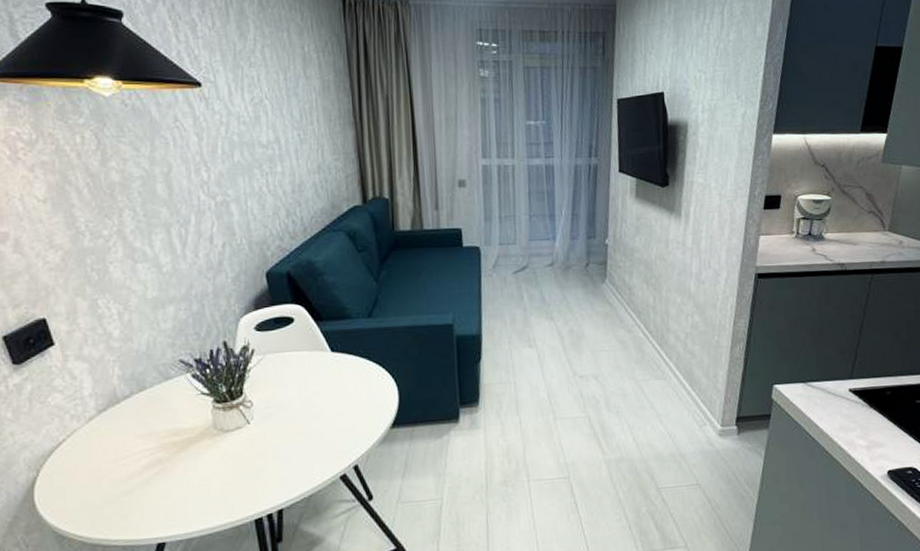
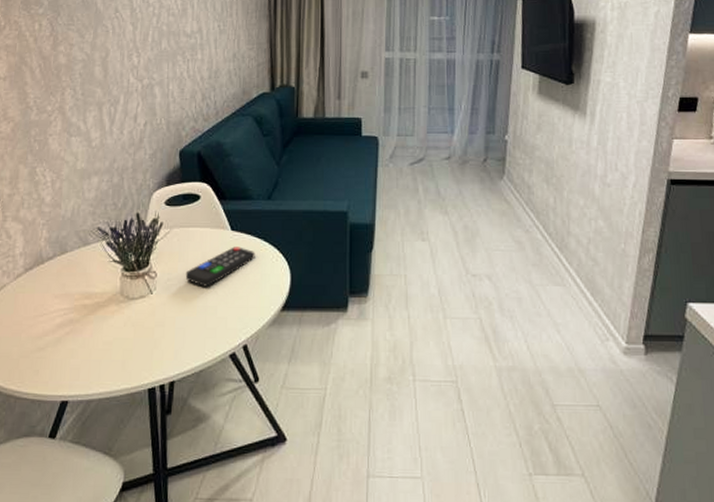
remote control: none [284,368,360,412] -> present [185,247,255,287]

